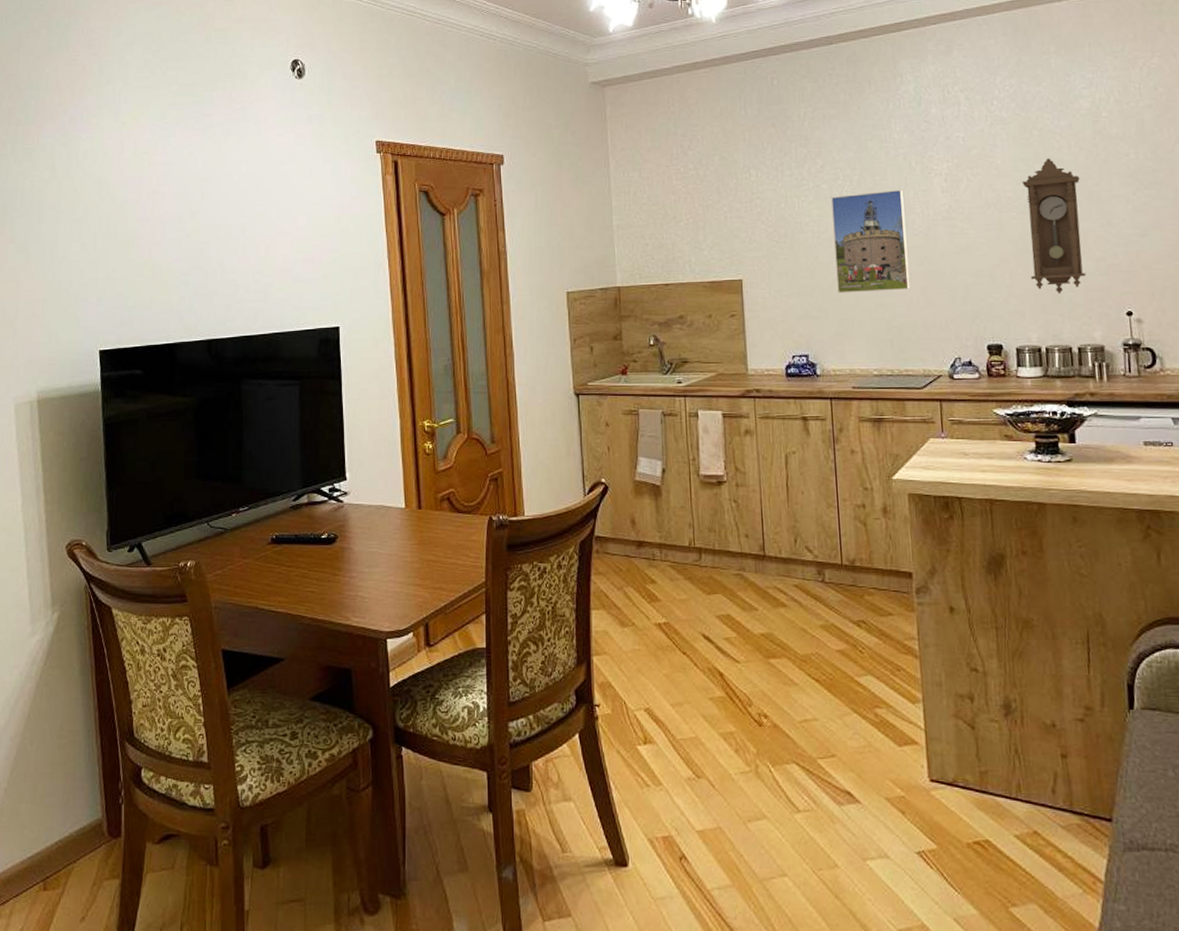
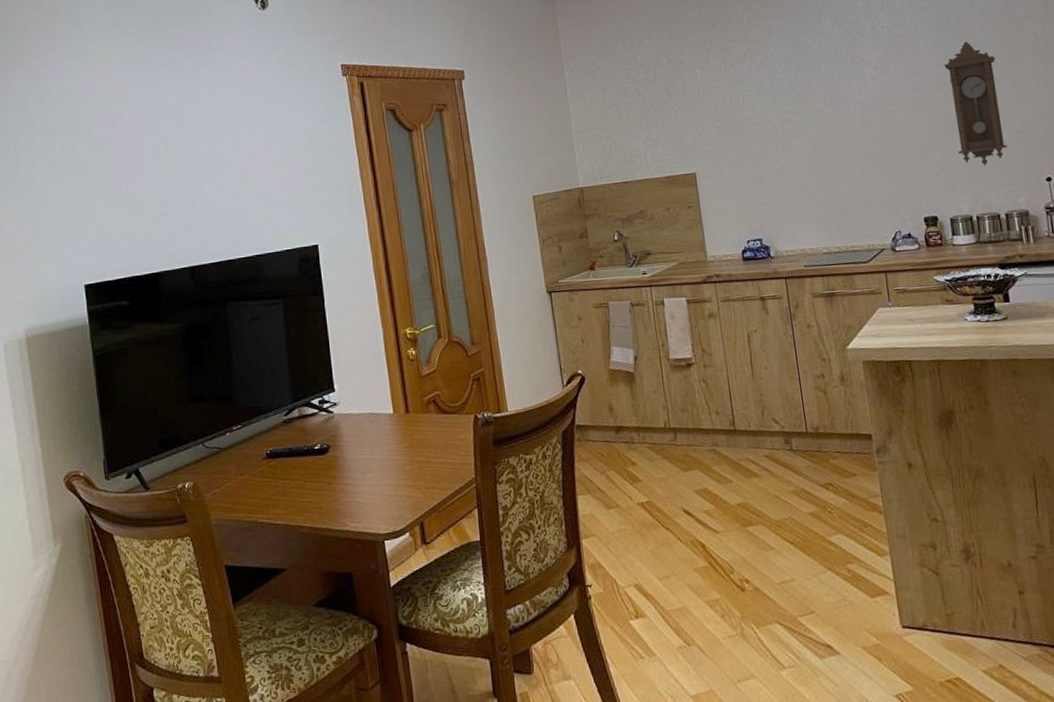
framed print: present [830,189,910,293] -> none [771,78,850,179]

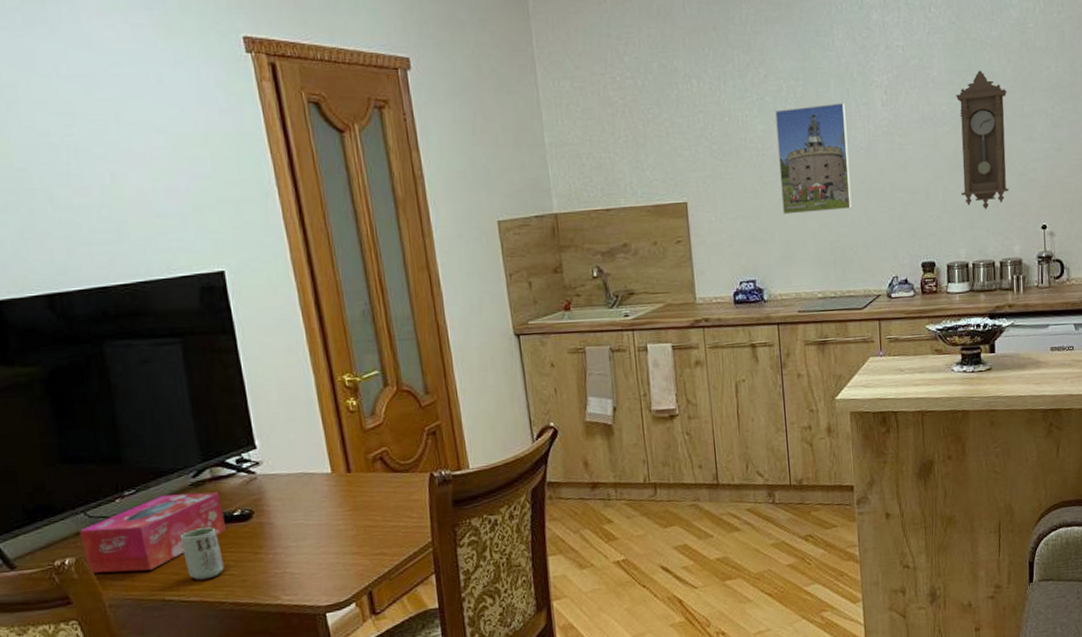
tissue box: none [197,428,308,496] -> present [78,492,226,574]
cup: none [272,459,305,506] -> present [179,527,224,581]
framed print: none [771,78,850,179] -> present [774,102,852,215]

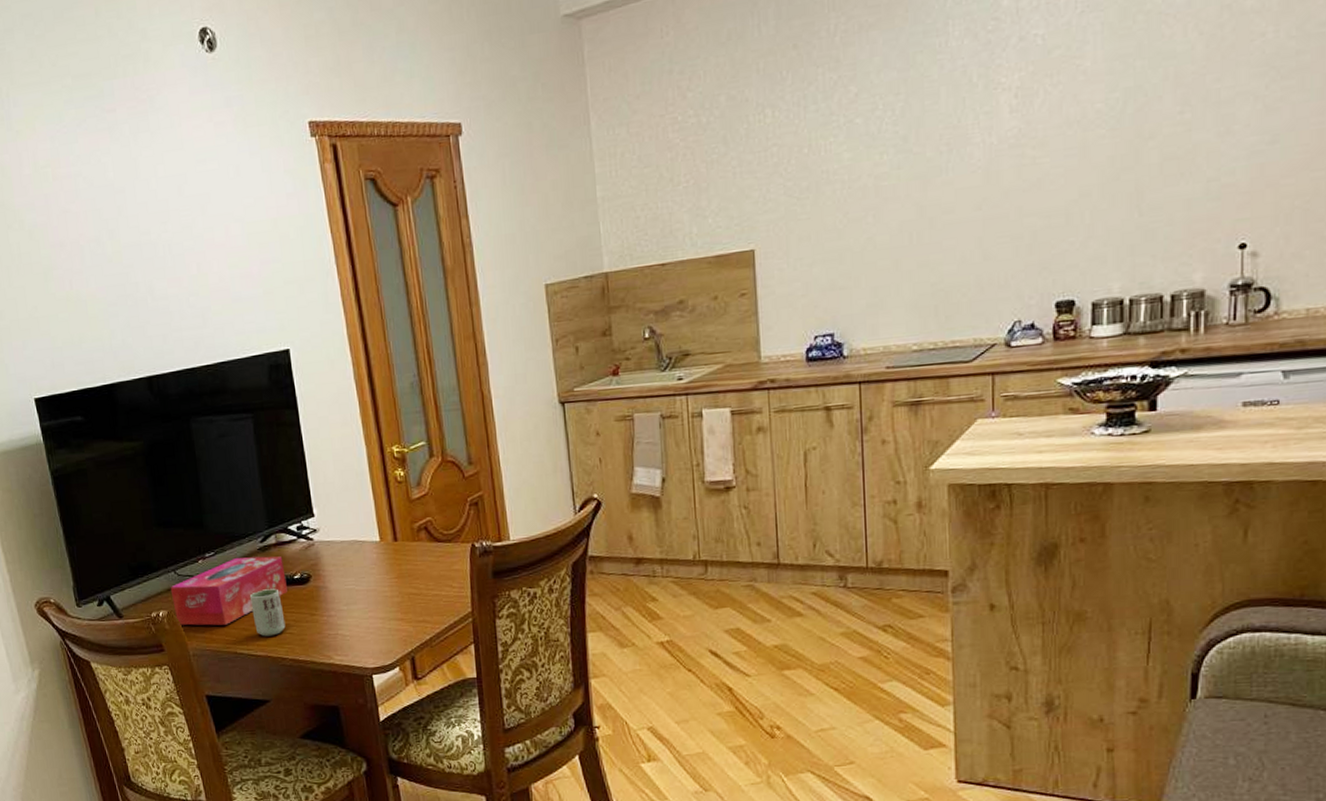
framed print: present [774,102,852,215] -> none [866,114,963,255]
pendulum clock: present [956,70,1009,210] -> none [1117,50,1195,230]

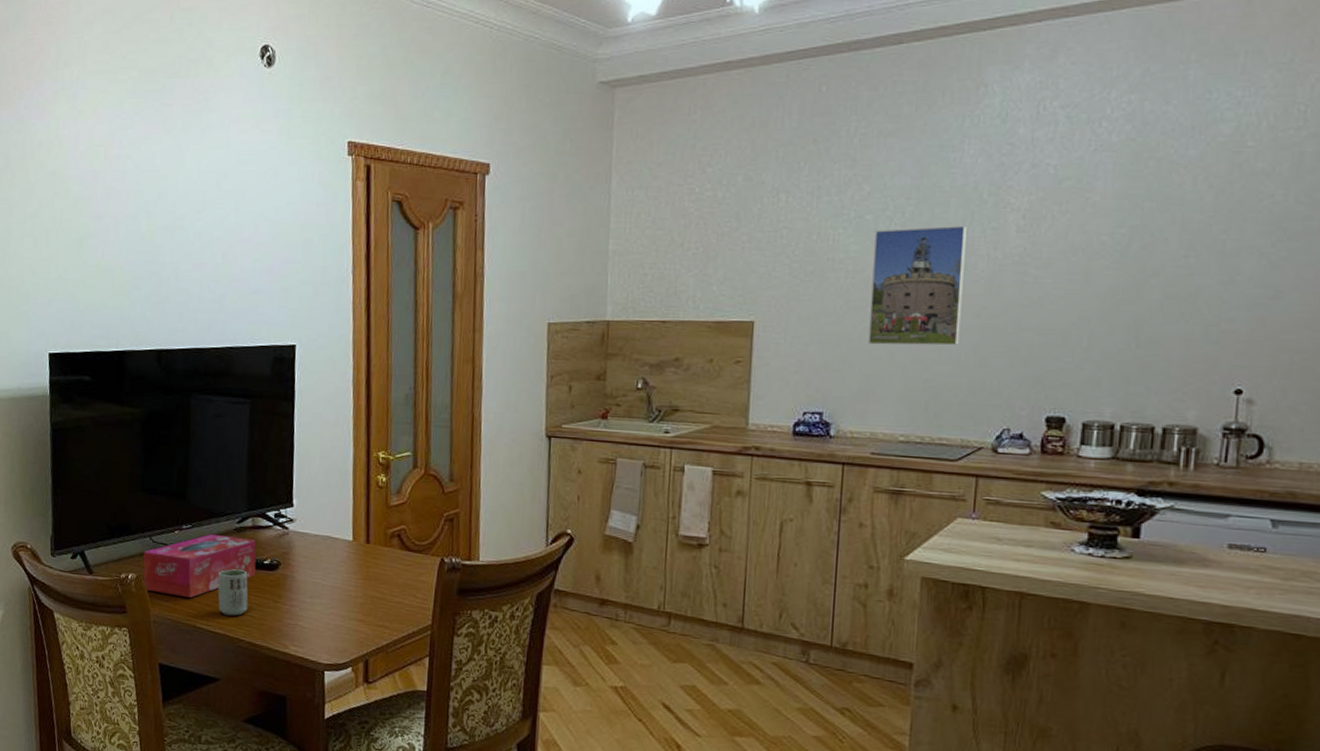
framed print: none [866,114,963,255] -> present [868,225,967,346]

